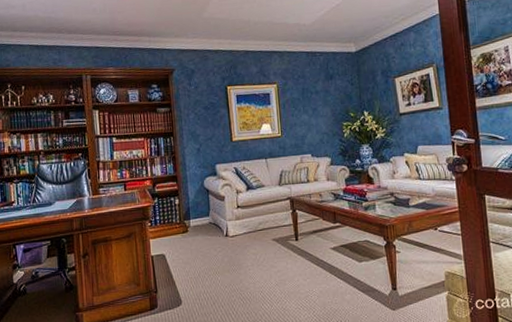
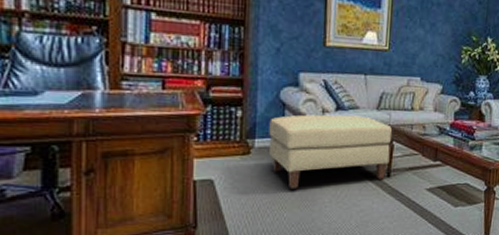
ottoman: none [199,192,296,257] -> present [269,114,393,189]

